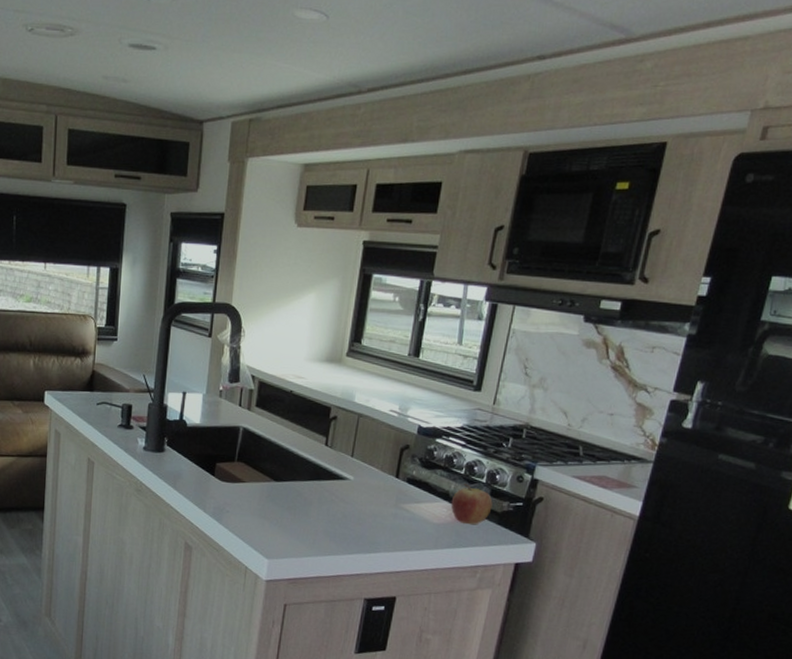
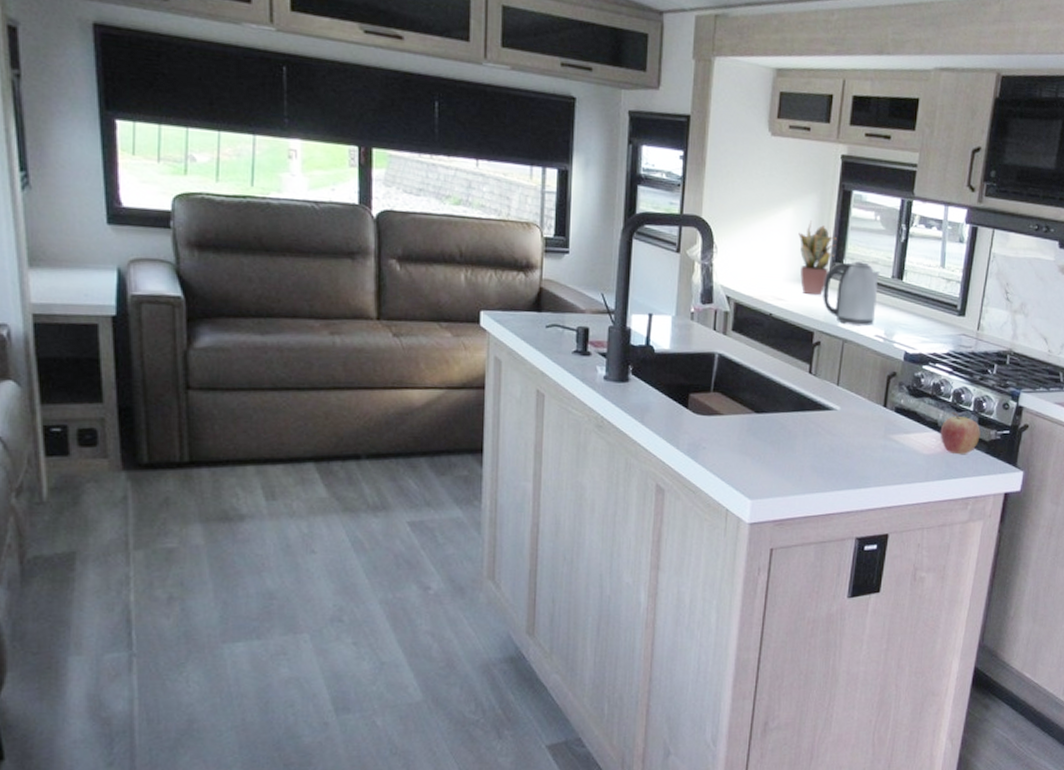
potted plant: none [319,304,356,374] -> present [798,220,837,296]
kettle: none [340,341,397,401] -> present [823,261,881,326]

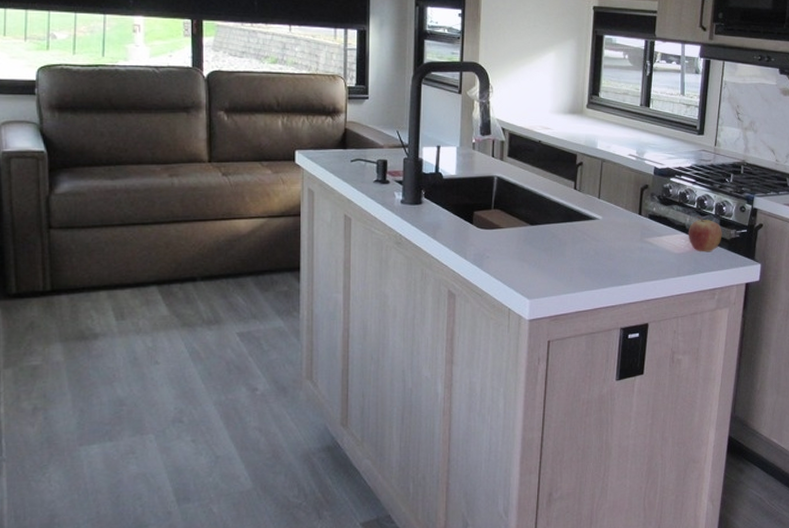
potted plant: present [798,220,837,296] -> none [560,61,592,124]
kettle: present [823,261,881,326] -> none [583,94,631,147]

